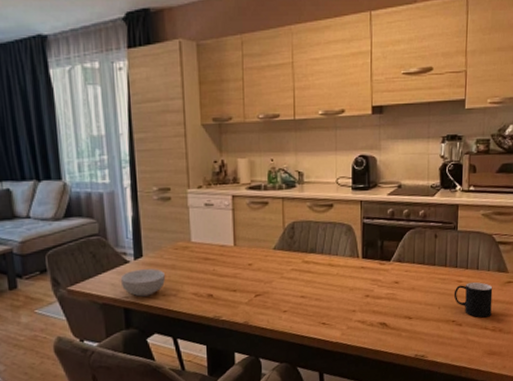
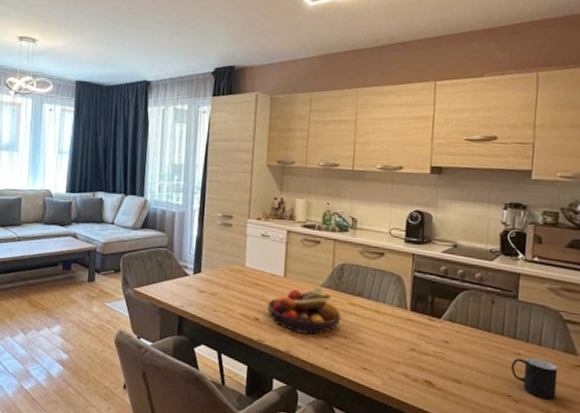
cereal bowl: present [120,268,165,297] -> none [179,283,218,309]
fruit bowl: none [219,250,297,302] -> present [267,286,342,335]

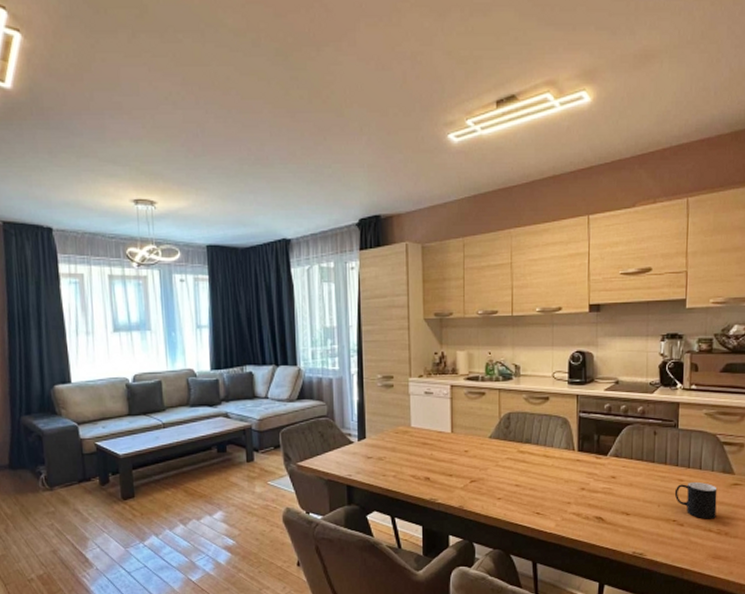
fruit bowl: present [267,286,342,335] -> none [436,438,511,487]

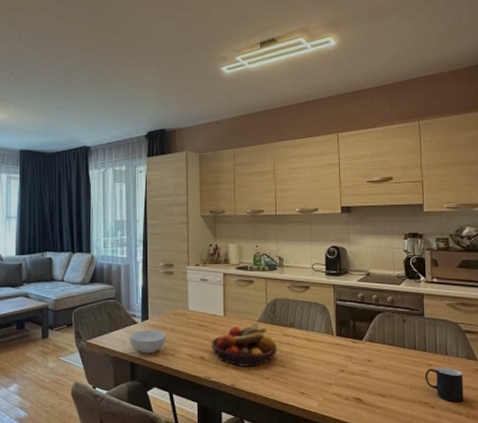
cereal bowl: none [344,449,385,476] -> present [129,329,165,354]
fruit bowl: none [436,438,511,487] -> present [211,322,278,367]

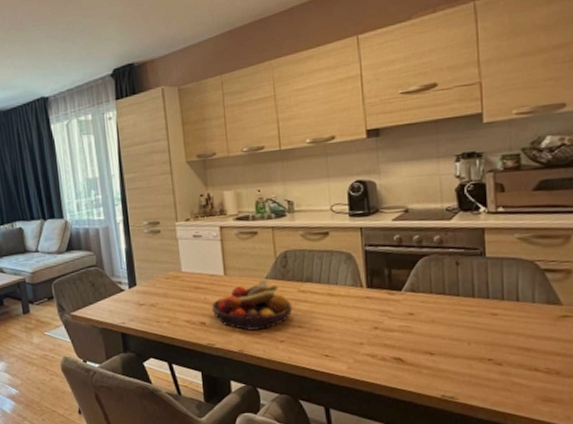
cereal bowl: present [129,329,165,354] -> none [117,296,158,323]
cup: present [424,366,464,403] -> none [487,315,543,357]

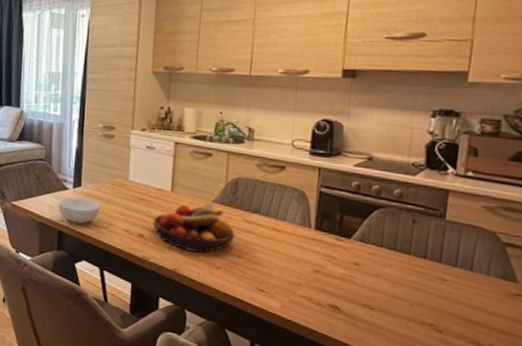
cereal bowl: none [117,296,158,323] -> present [58,197,99,224]

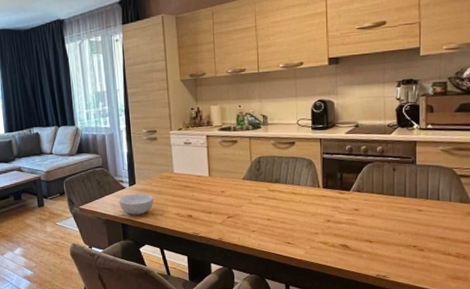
fruit bowl: present [152,202,236,253] -> none [197,180,263,222]

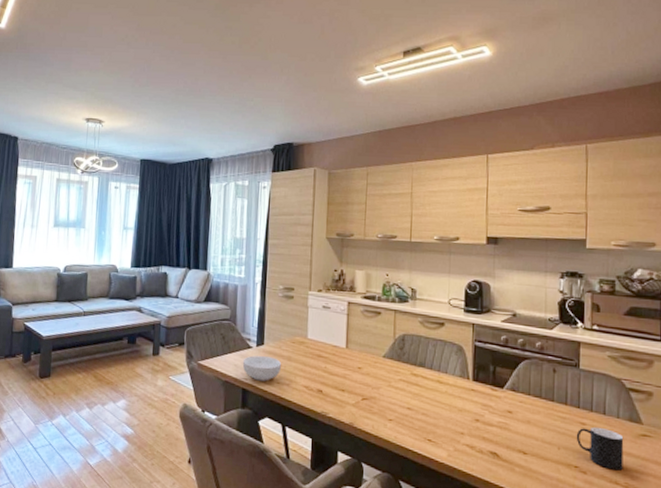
cup: none [414,211,455,245] -> present [576,426,624,471]

